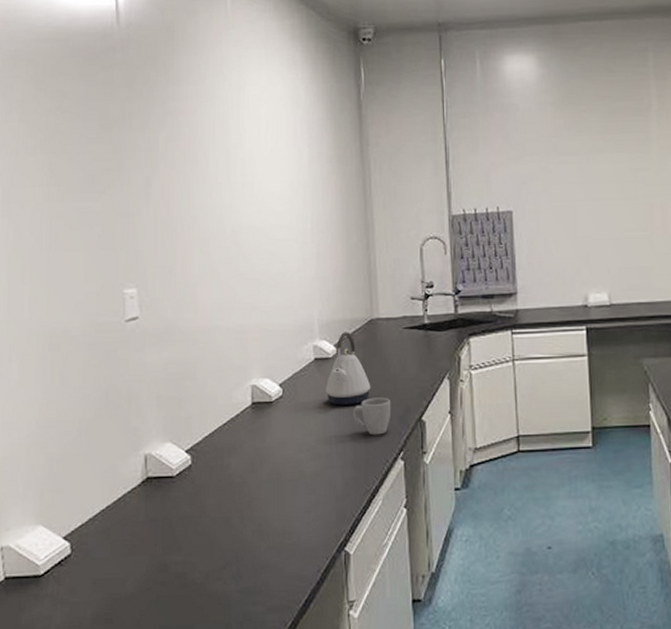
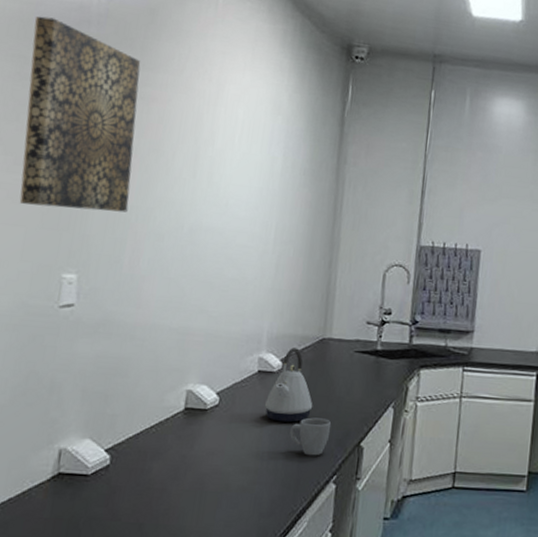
wall art: none [65,51,173,229] -> present [19,16,141,213]

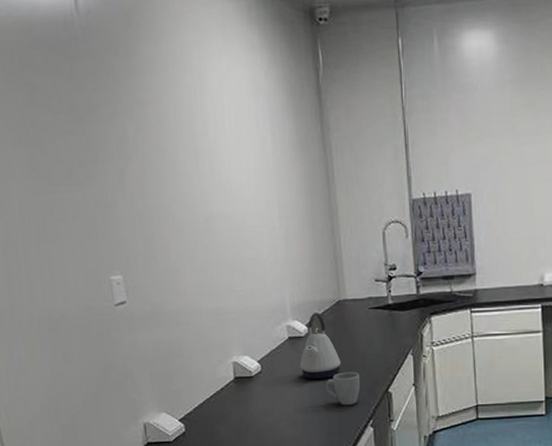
wall art: present [19,16,141,213] -> none [30,41,149,220]

